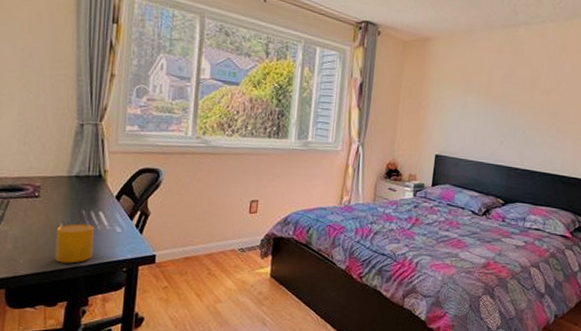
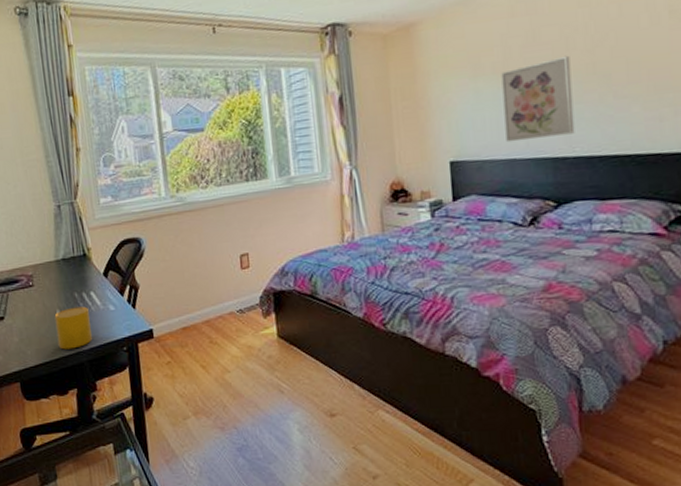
wall art: none [479,91,534,152] -> present [501,55,575,143]

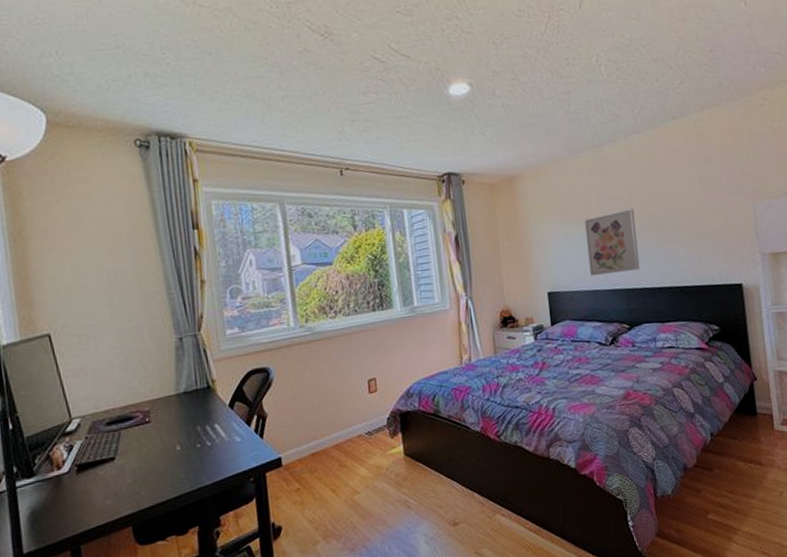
cup: present [54,306,92,350] -> none [173,439,216,487]

